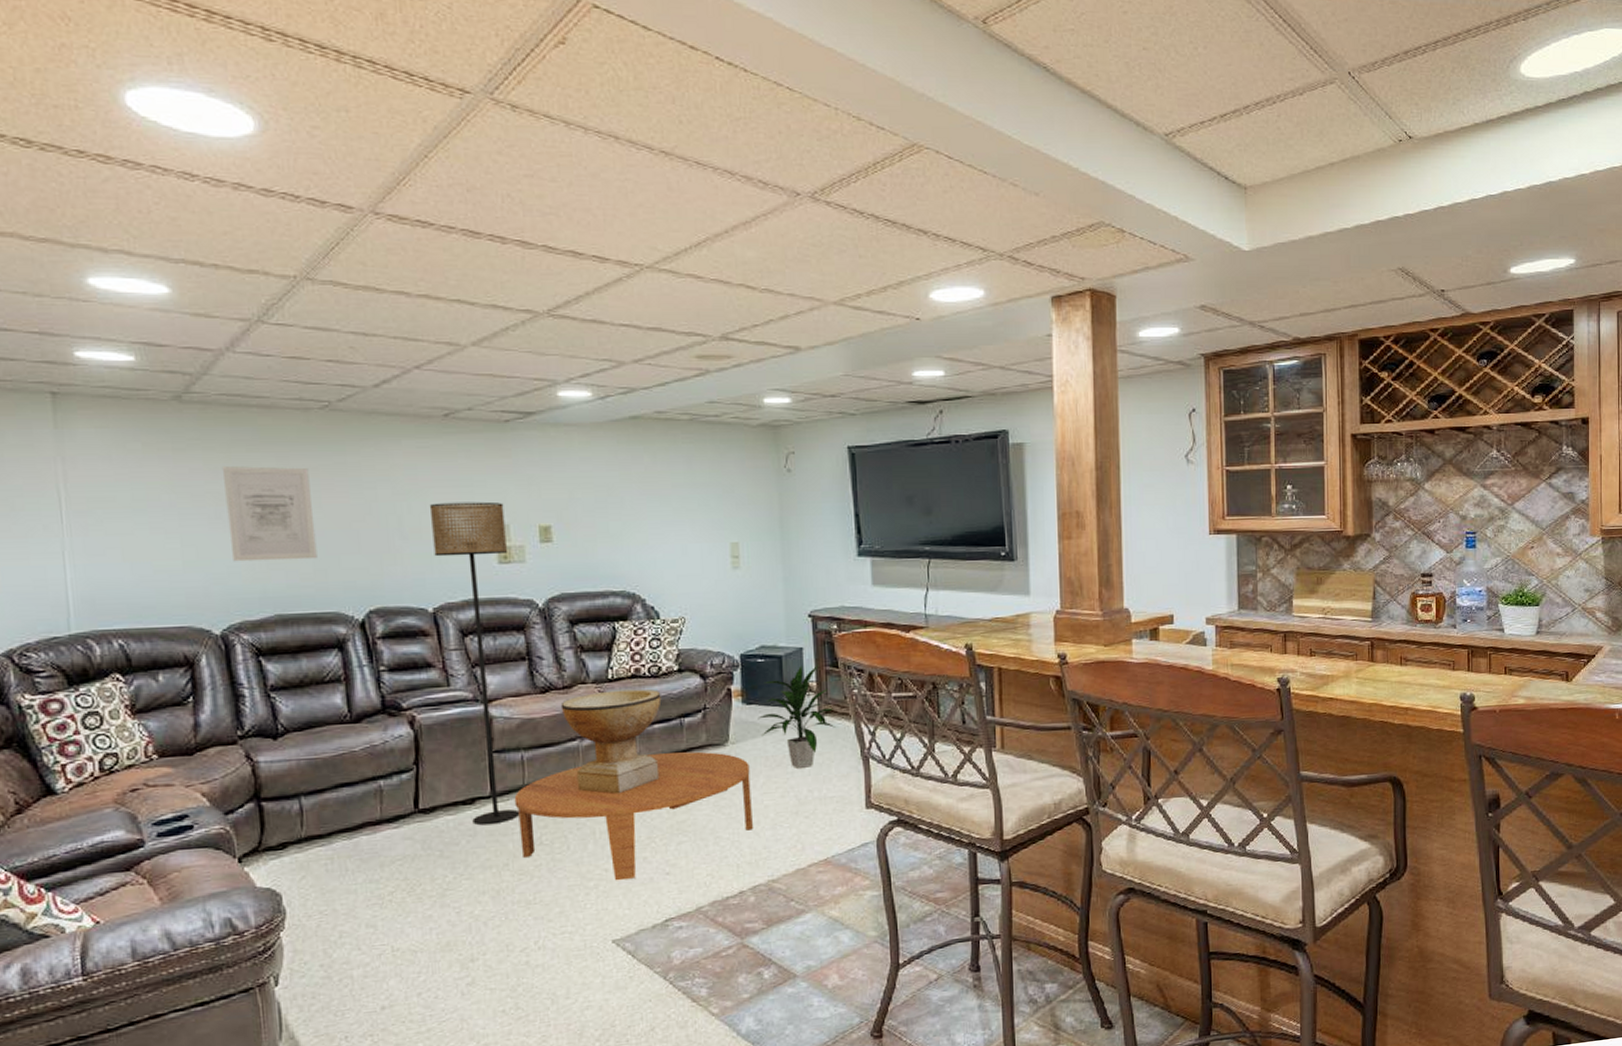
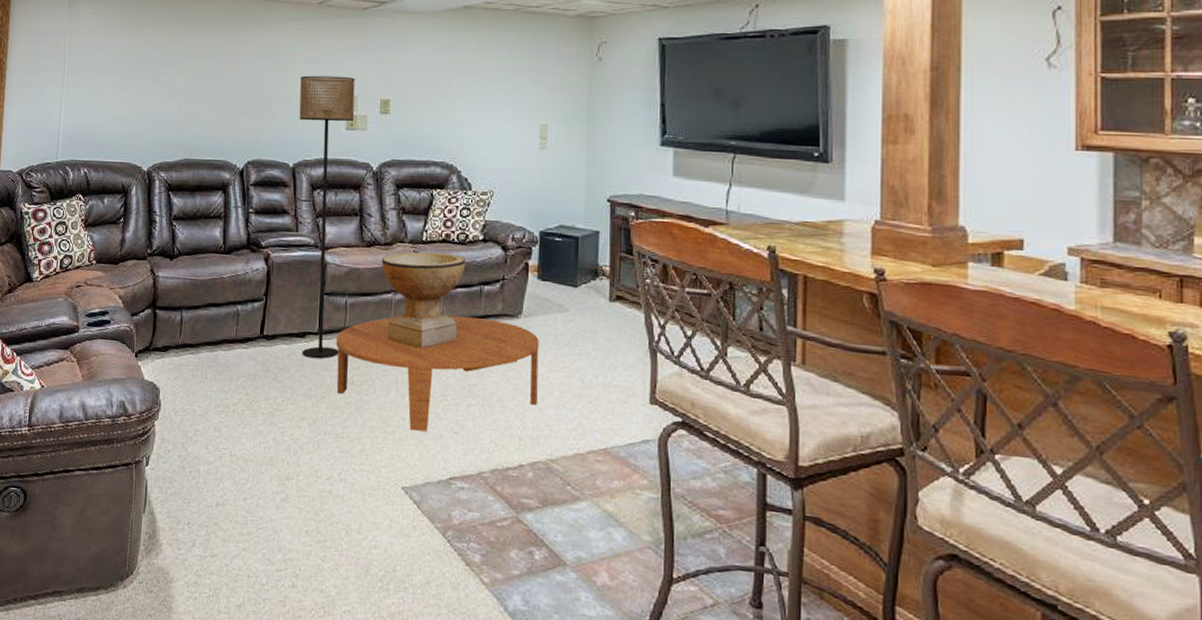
wall art: present [223,466,317,562] -> none [162,40,220,116]
indoor plant: present [758,664,835,768] -> none [551,248,626,352]

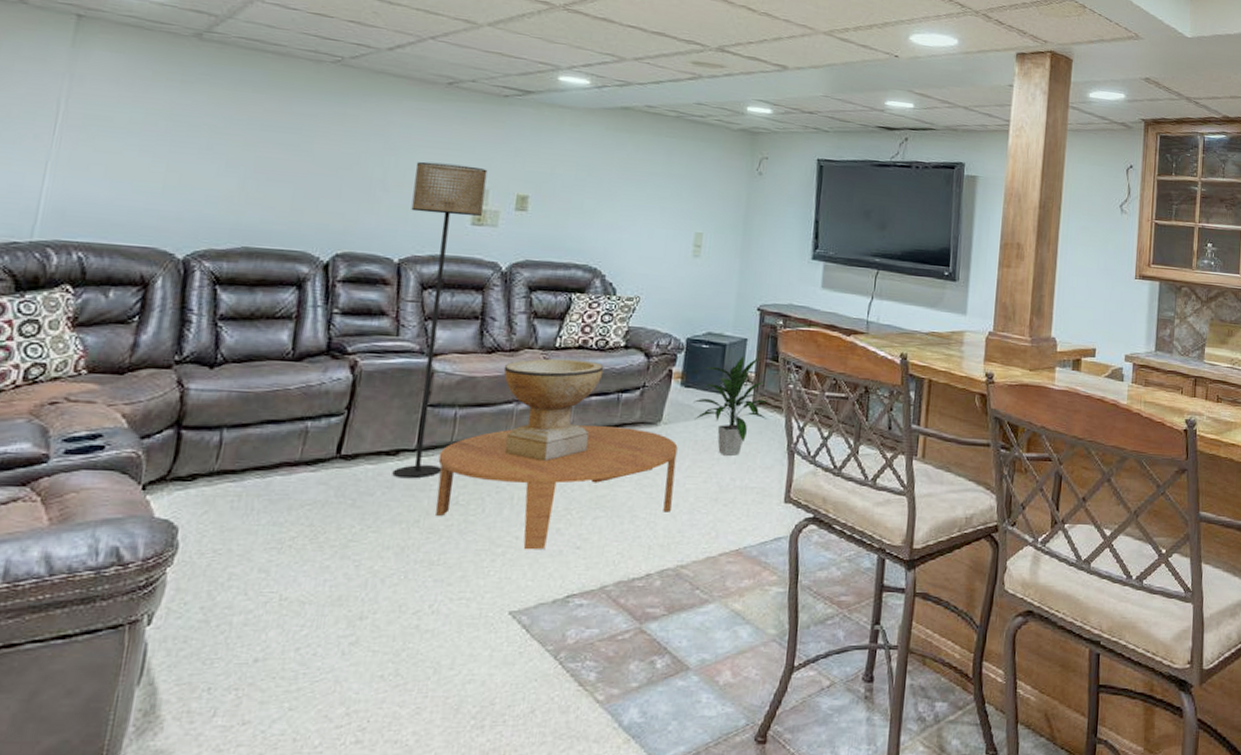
indoor plant: none [551,248,626,352] -> present [693,355,769,456]

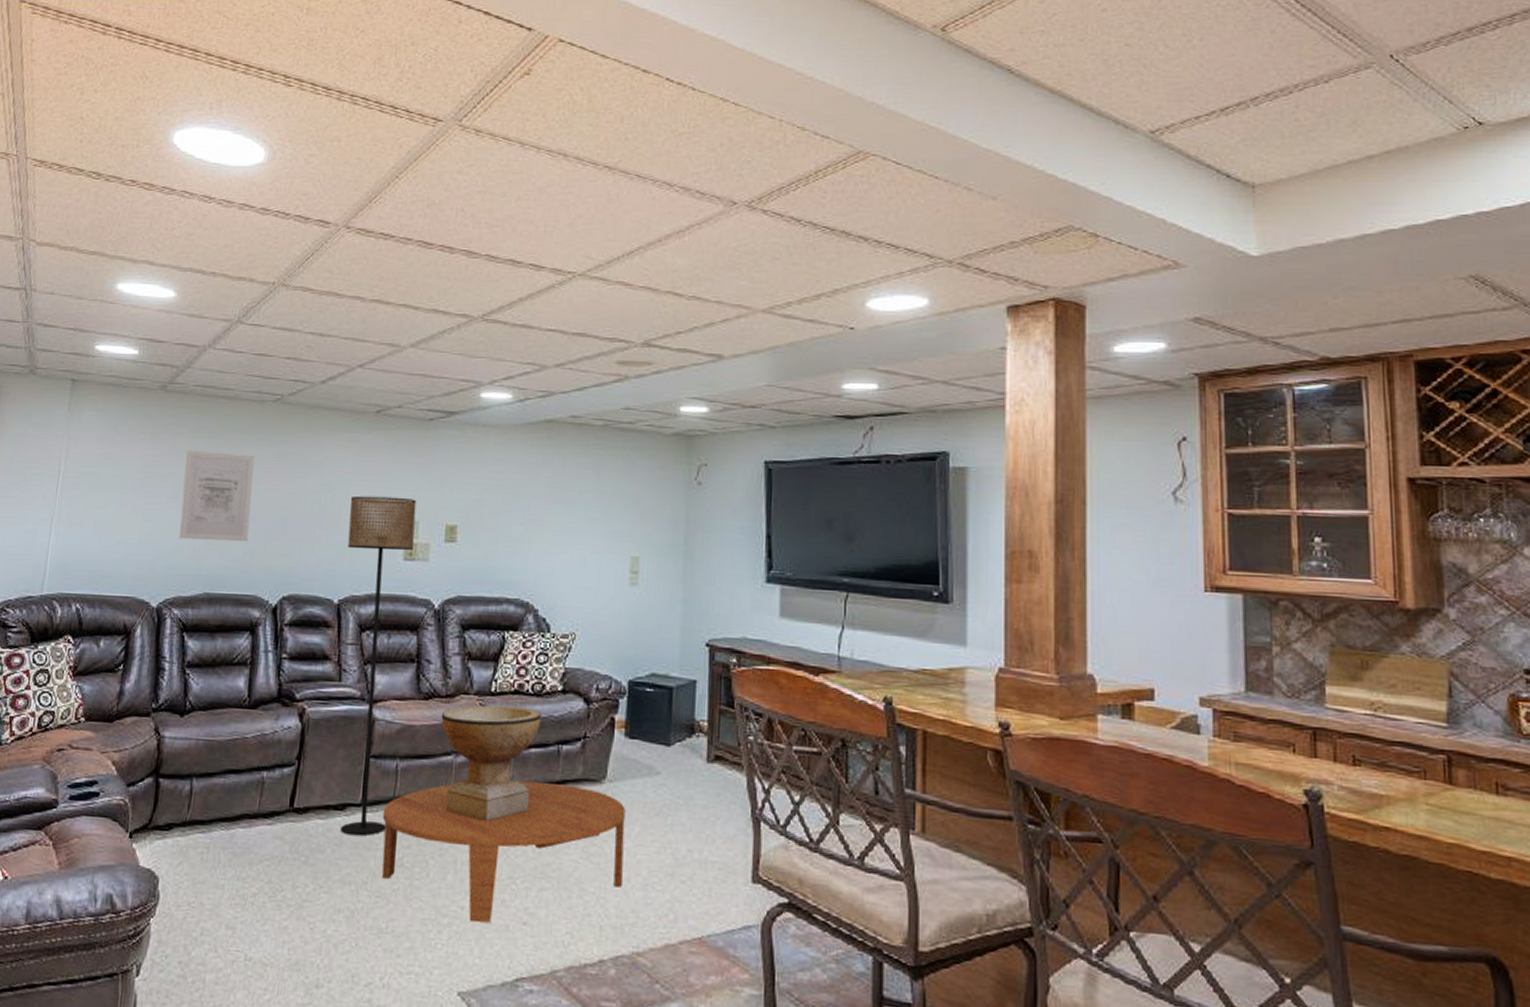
wall art: none [213,103,308,199] -> present [179,451,255,542]
indoor plant: present [693,355,769,456] -> none [640,700,726,822]

